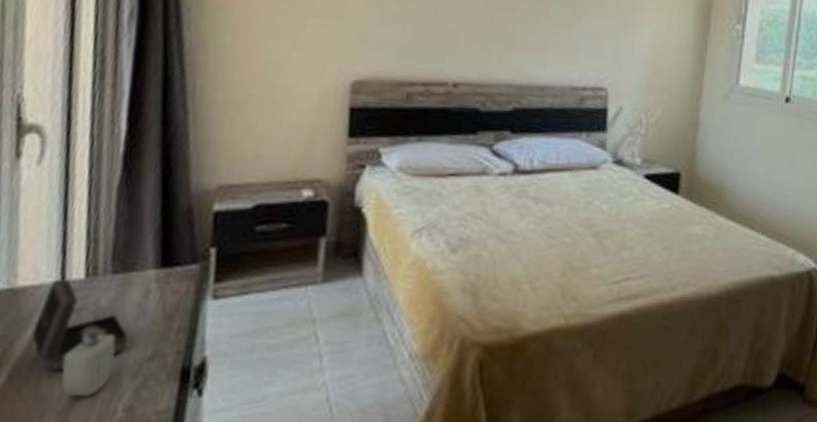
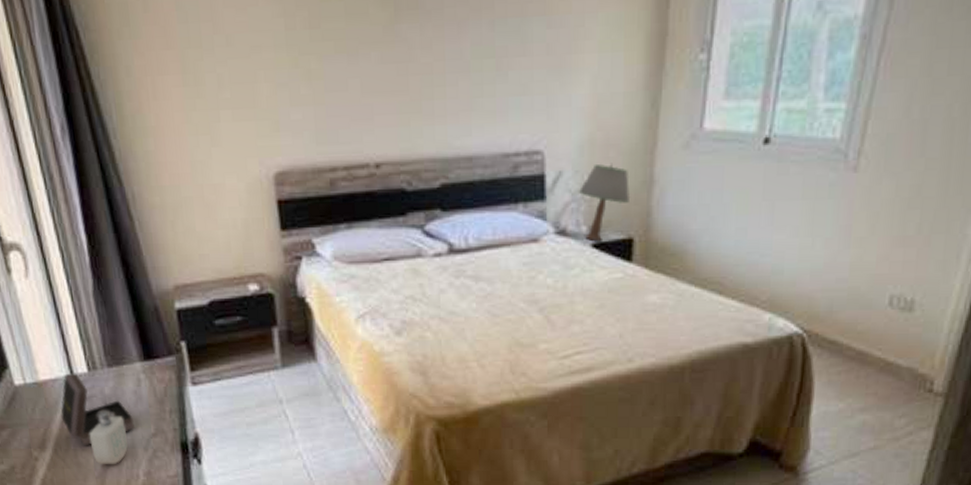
table lamp: none [635,105,680,174] -> present [578,163,631,242]

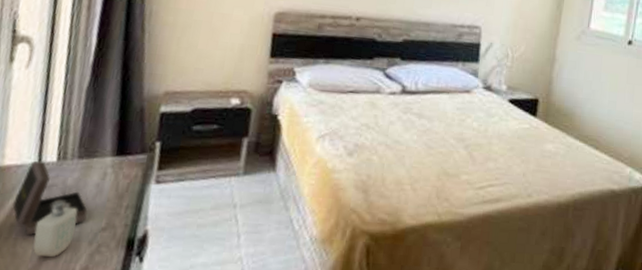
table lamp: present [578,163,631,242] -> none [502,42,539,99]

